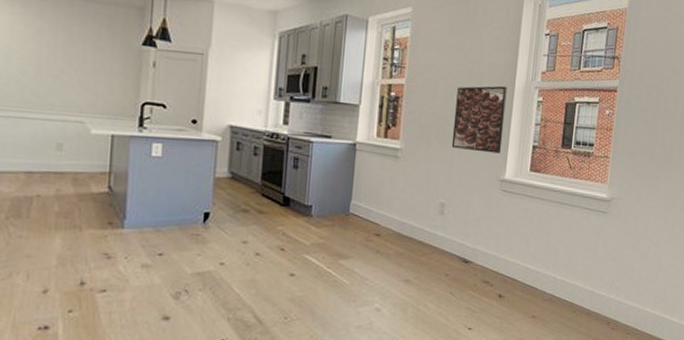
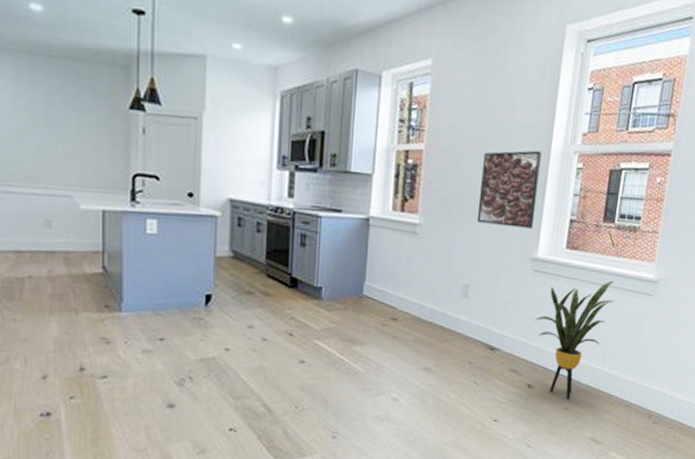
house plant: none [503,199,574,308] -> present [534,280,615,399]

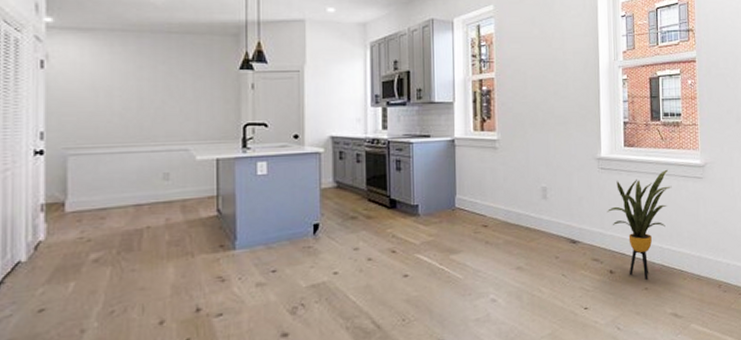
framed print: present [476,150,542,229] -> none [545,69,594,134]

